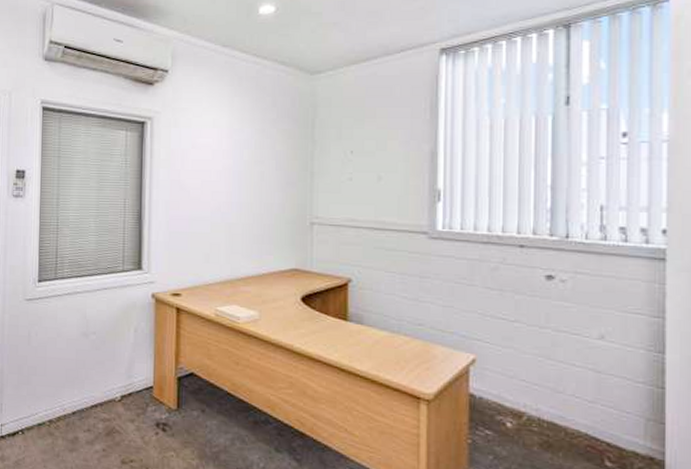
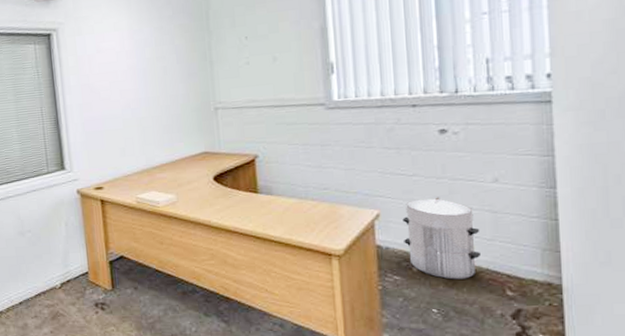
waste bin: none [499,348,582,443] -> present [402,197,482,280]

